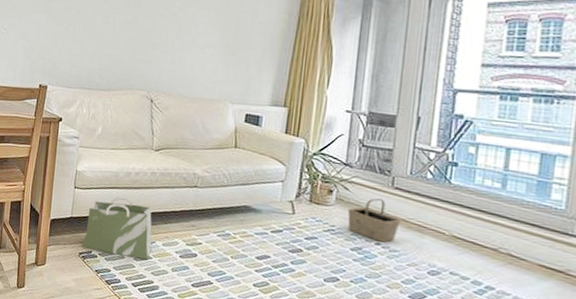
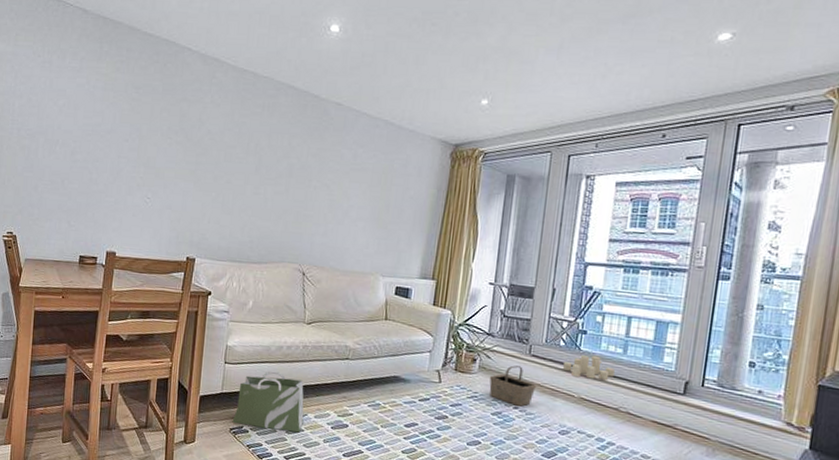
candle: none [431,189,492,218] -> present [563,355,615,381]

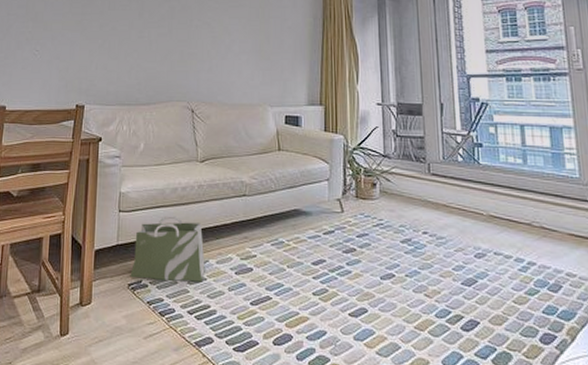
basket: present [489,365,536,407] -> none [392,187,442,231]
candle: present [563,355,615,381] -> none [466,168,519,194]

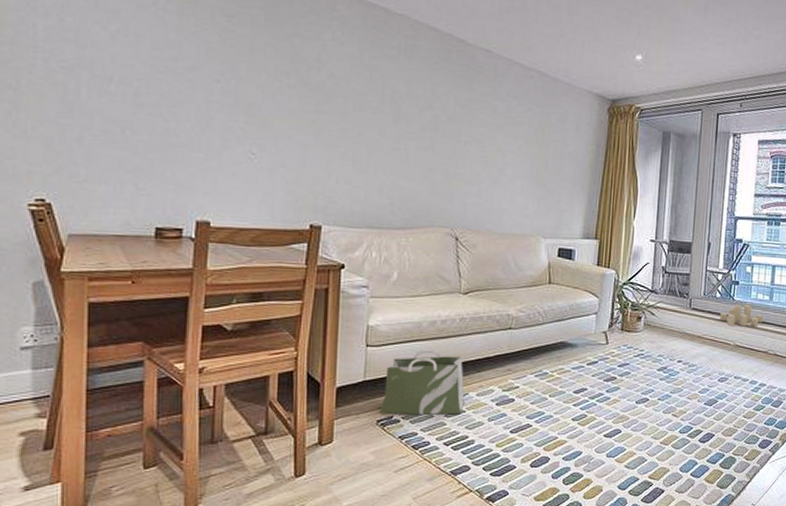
candle: none [466,168,519,194] -> present [720,304,763,327]

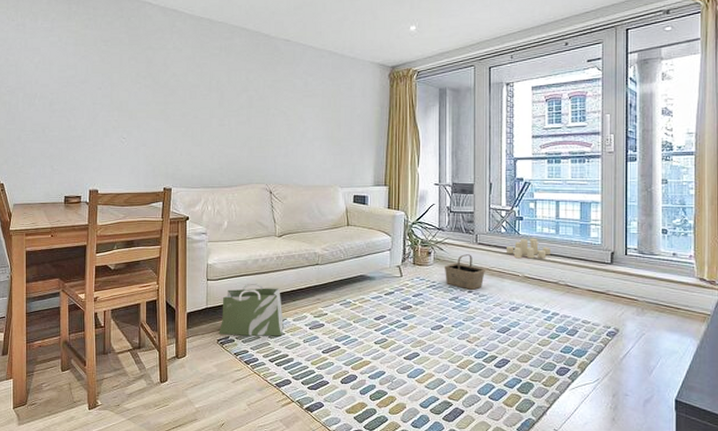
basket: none [654,320,697,359] -> present [444,254,485,290]

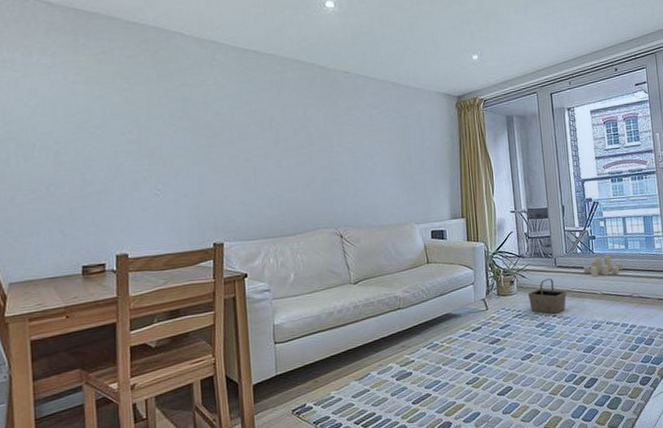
grocery bag: present [218,283,284,337] -> none [293,338,368,404]

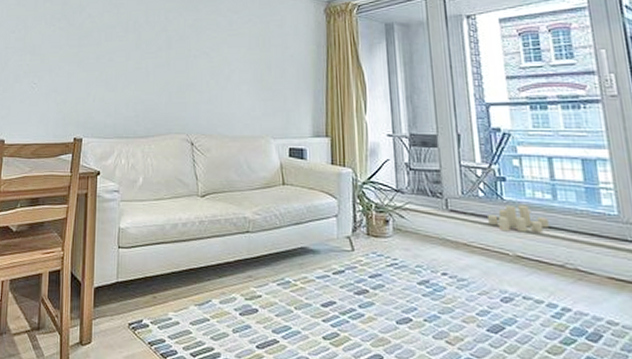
basket: present [527,278,567,314] -> none [407,224,463,272]

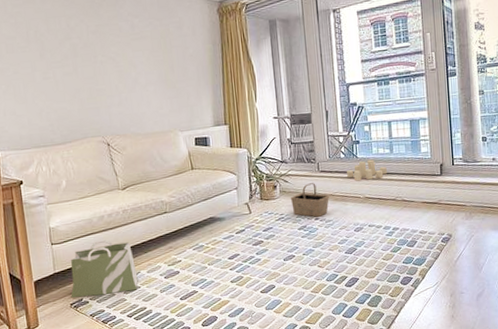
grocery bag: none [130,252,208,323] -> present [70,240,138,298]
basket: none [407,224,463,272] -> present [290,183,329,217]

